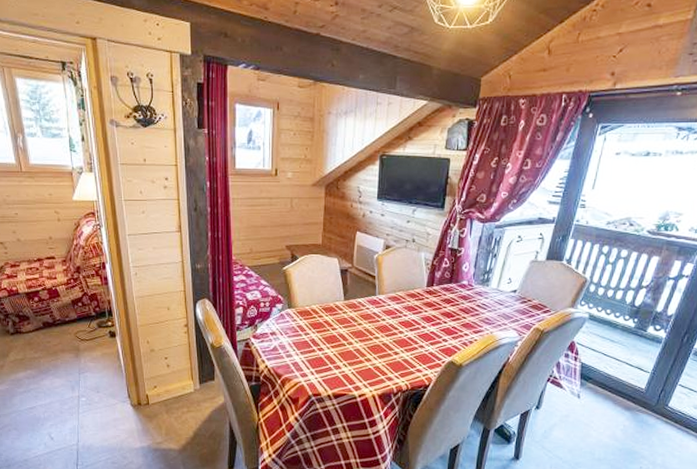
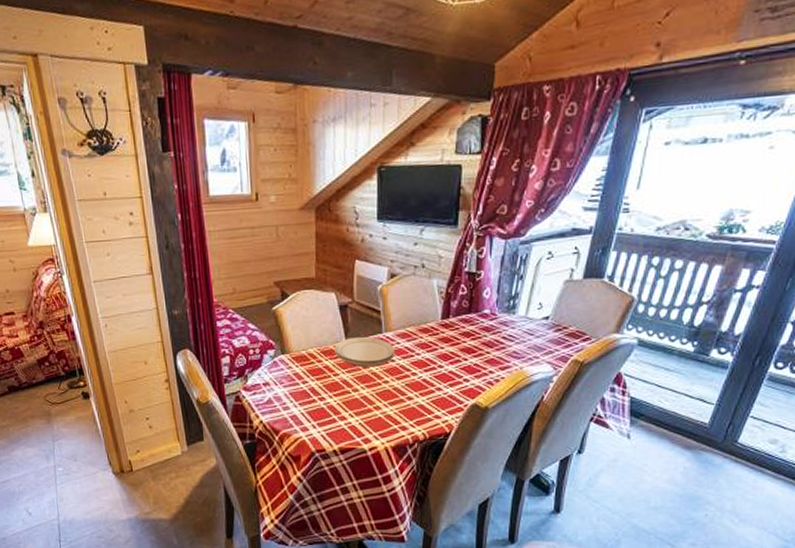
plate: none [334,297,386,324] -> present [334,336,395,368]

